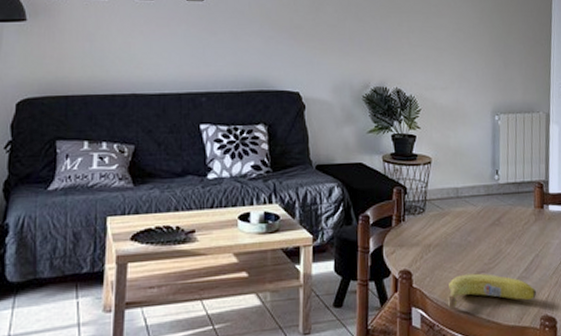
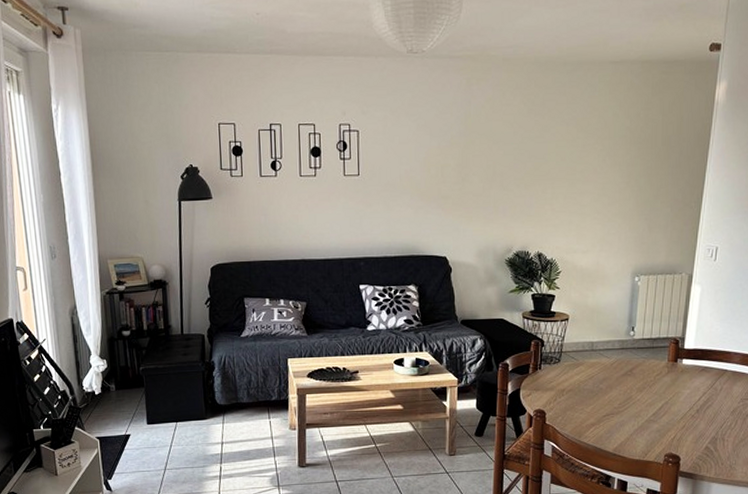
fruit: present [447,273,537,308] -> none [577,415,664,443]

